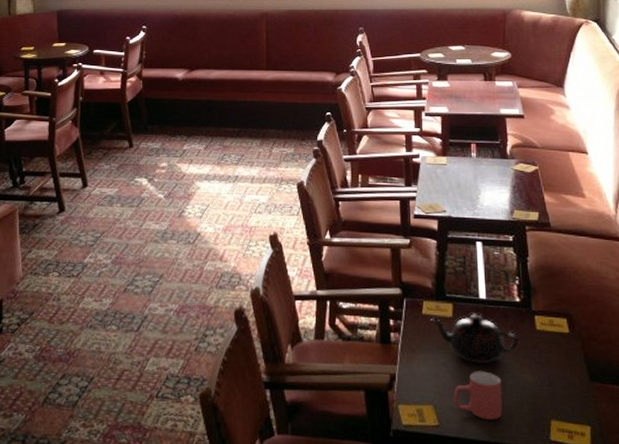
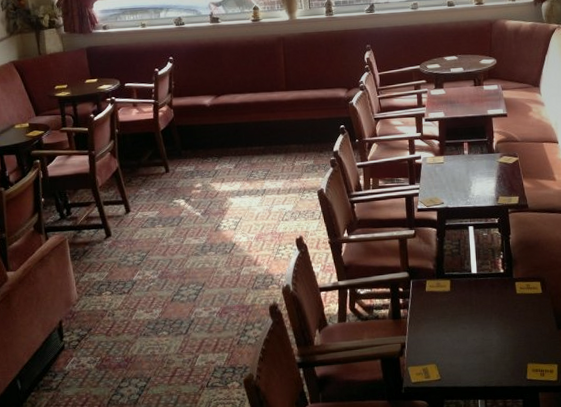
teapot: present [430,314,520,365] -> none [432,286,503,327]
mug: present [454,371,503,420] -> none [452,331,490,370]

